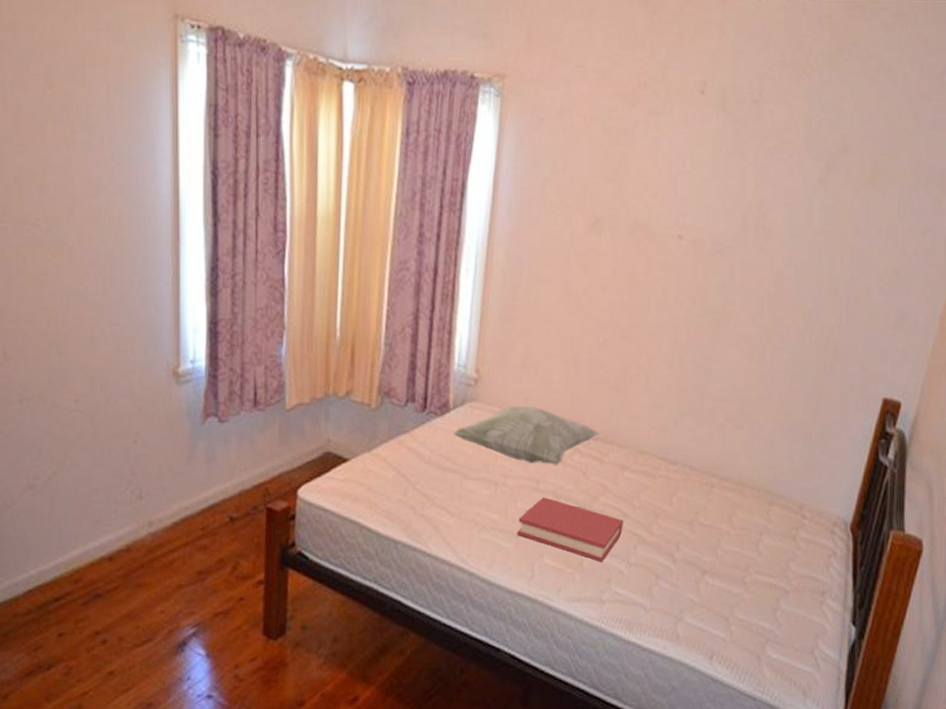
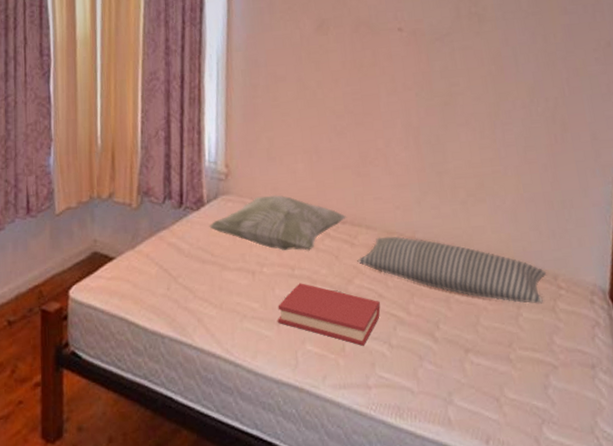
pillow: none [605,456,794,532] -> present [357,236,547,304]

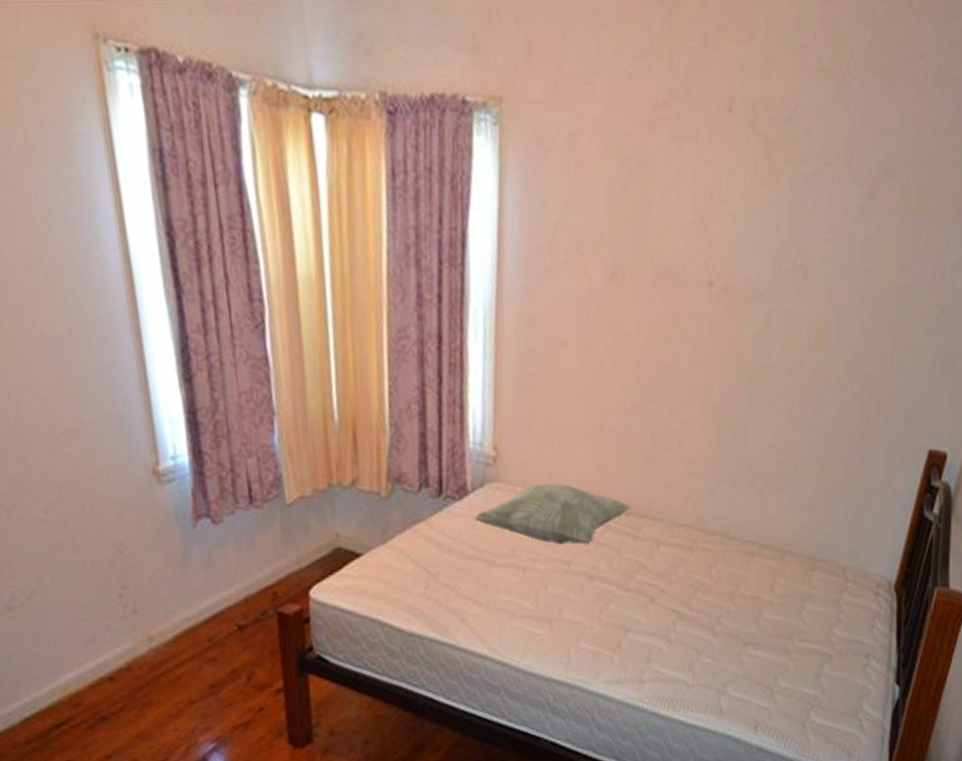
hardback book: present [278,283,381,346] -> none [550,579,661,642]
pillow: present [357,236,547,304] -> none [640,528,837,597]

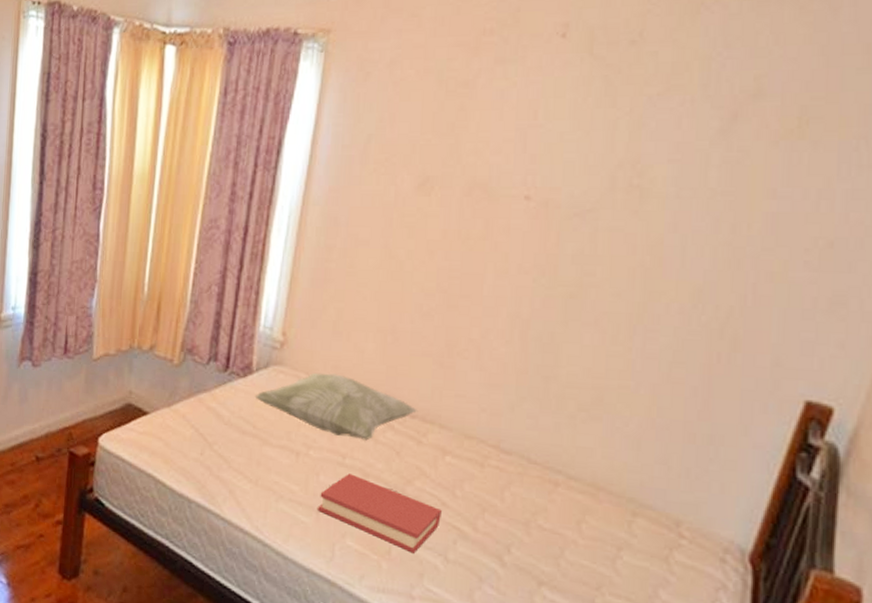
hardback book: none [550,579,661,642] -> present [318,473,442,553]

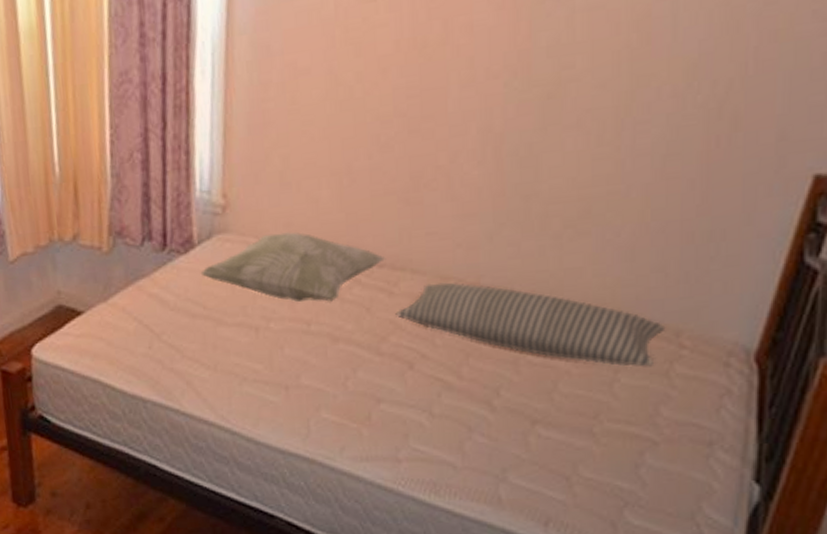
hardback book: present [318,473,442,553] -> none [286,341,422,415]
pillow: none [422,439,667,550] -> present [395,282,666,367]

